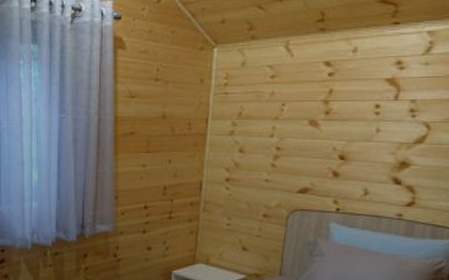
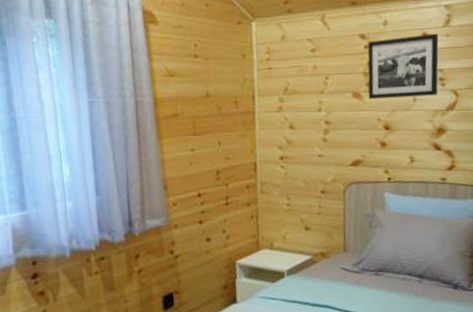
picture frame: none [325,61,415,127] -> present [367,33,439,99]

